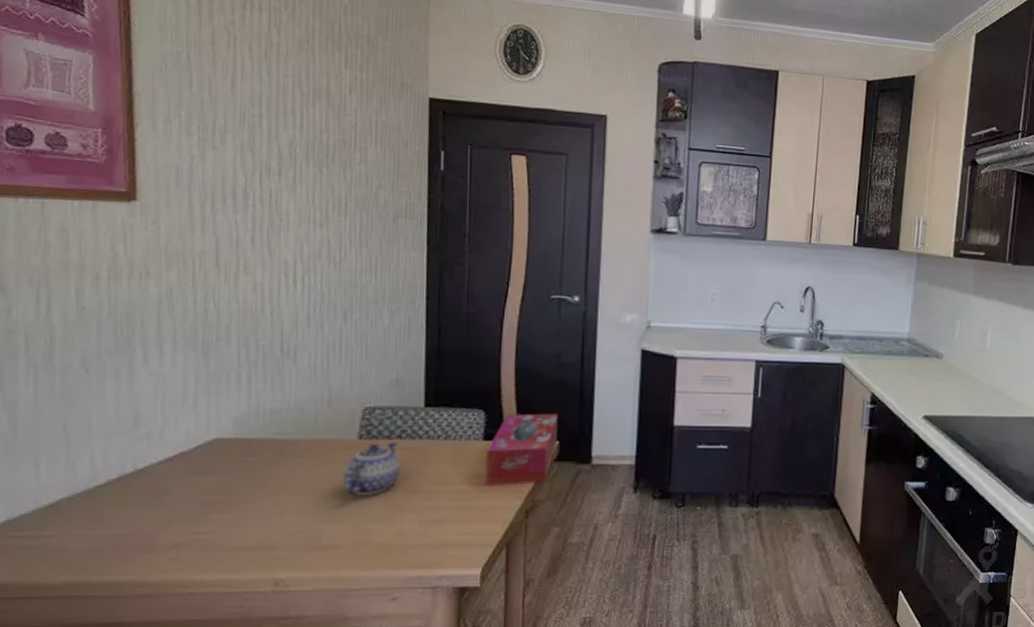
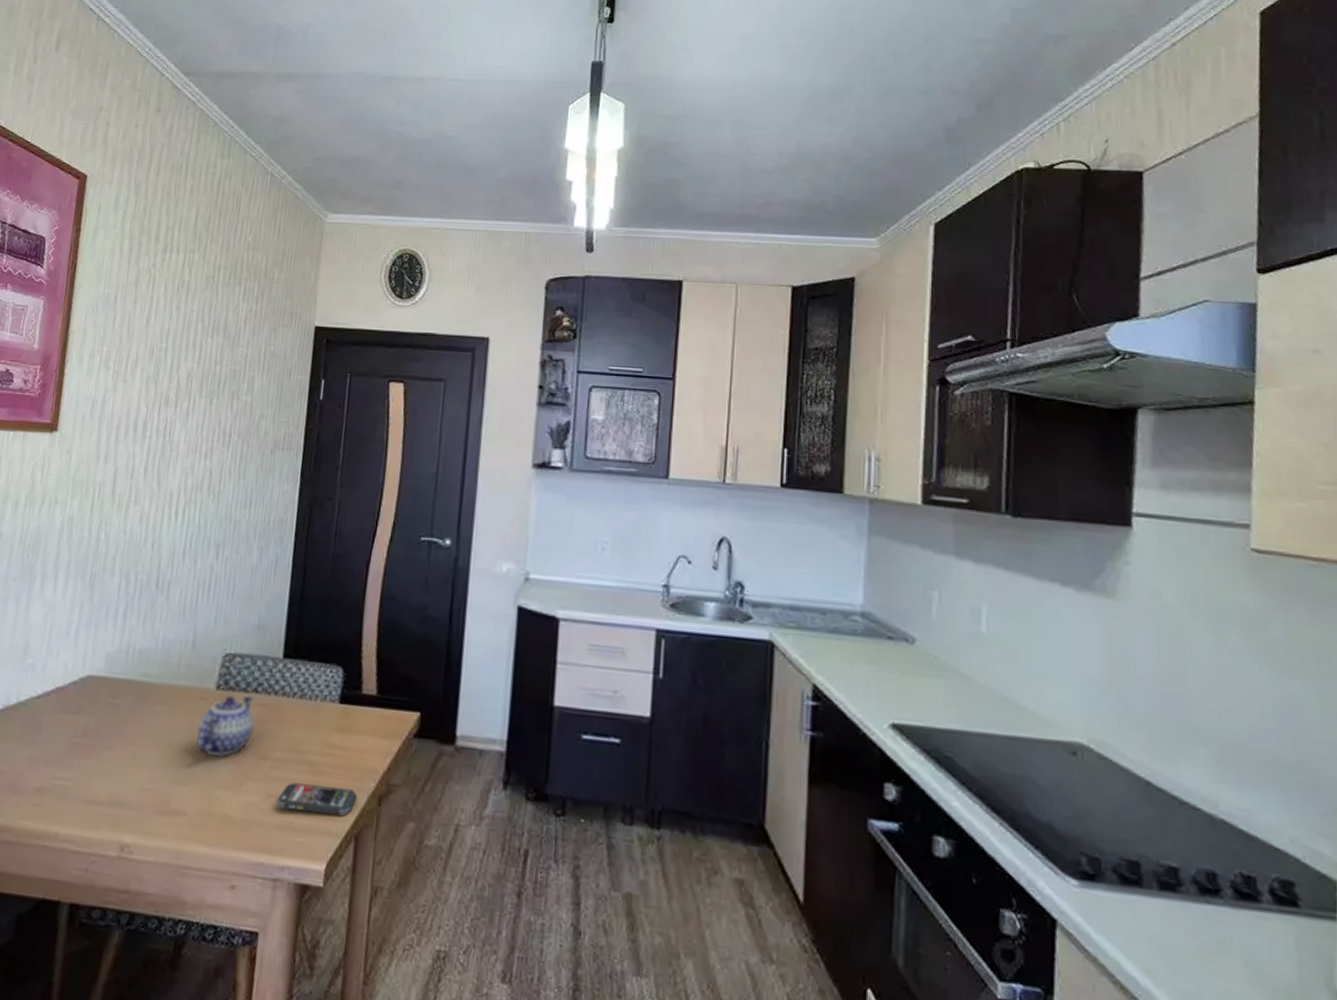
smartphone: none [430,509,506,532] -> present [276,782,358,816]
tissue box: present [485,413,559,485] -> none [338,674,422,763]

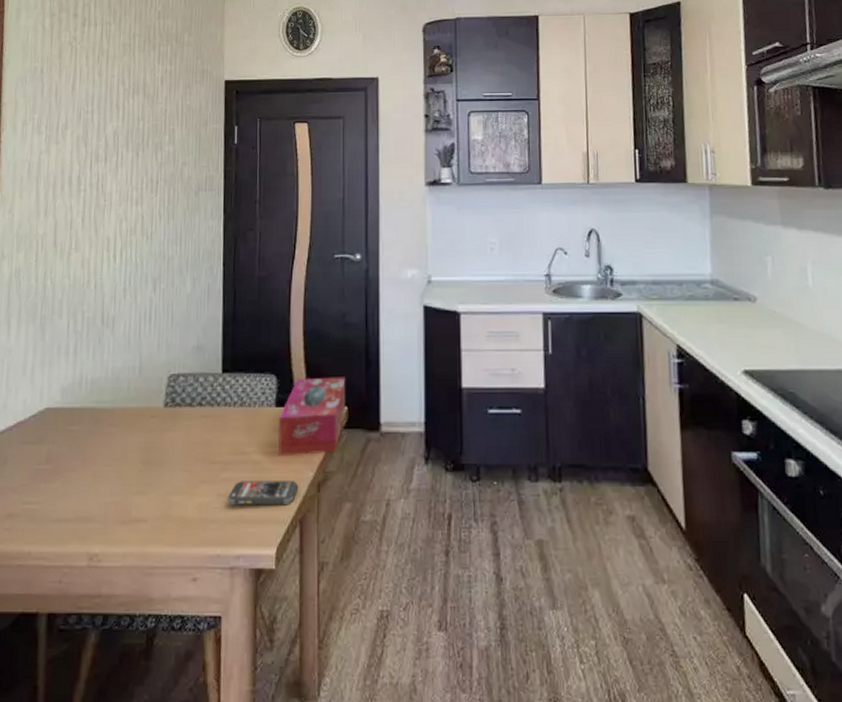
teapot: present [196,695,255,758] -> none [150,409,202,467]
tissue box: none [338,674,422,763] -> present [278,377,346,455]

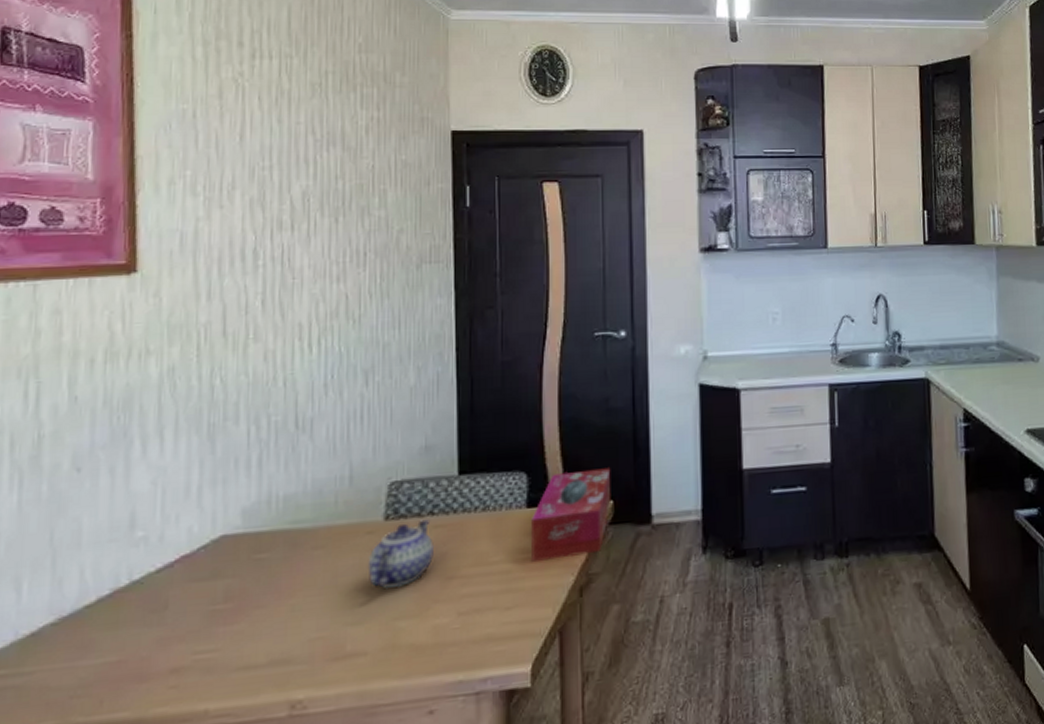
teapot: none [150,409,202,467] -> present [367,519,435,589]
smartphone: present [227,481,299,505] -> none [469,588,557,624]

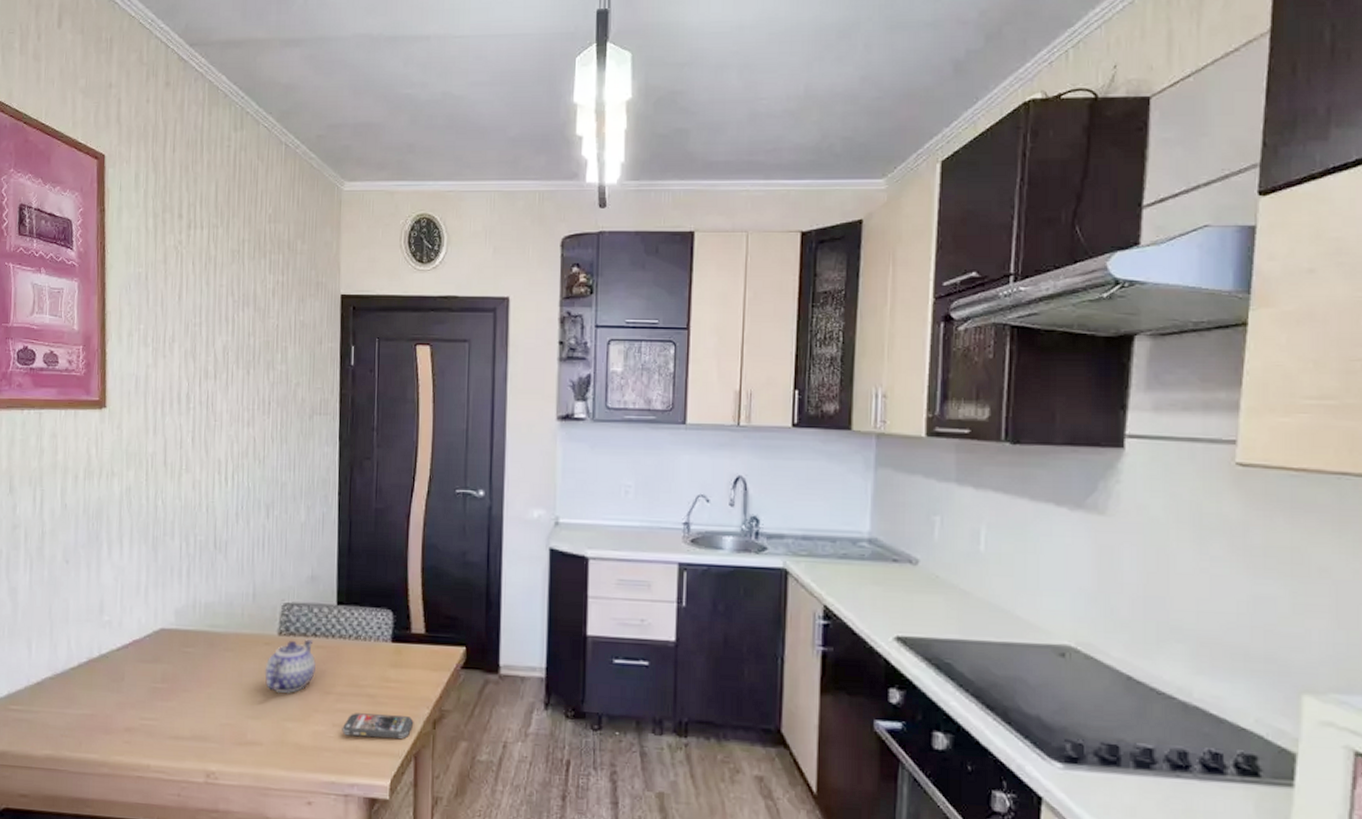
smartphone: none [469,588,557,624] -> present [342,713,414,739]
tissue box: present [531,468,611,562] -> none [394,615,465,692]

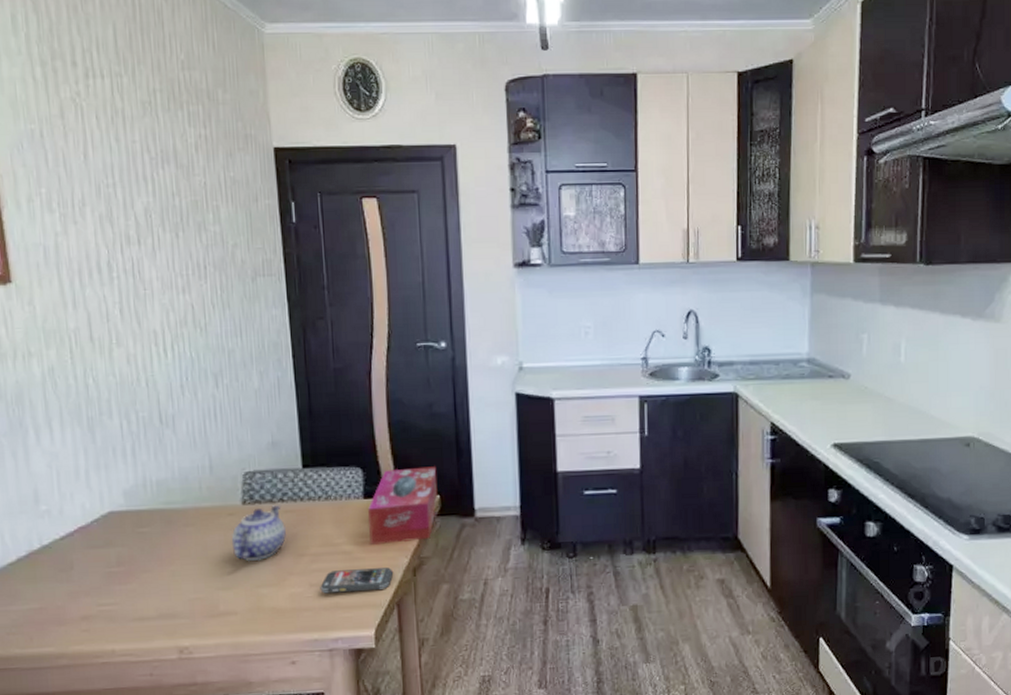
tissue box: none [394,615,465,692] -> present [368,466,438,545]

